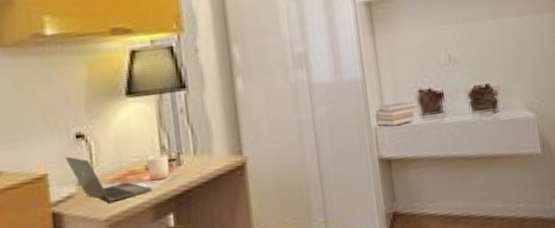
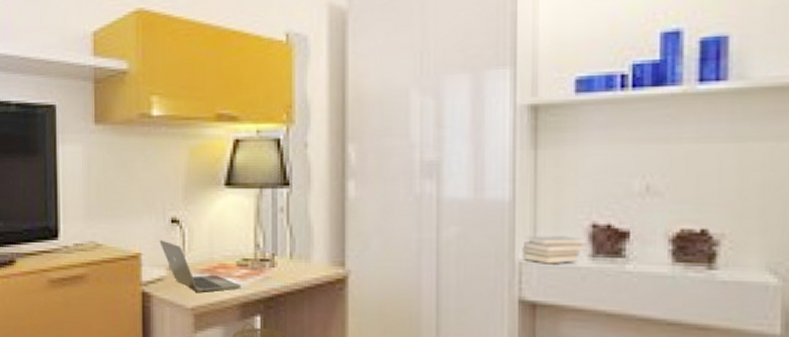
mug: present [146,154,170,181] -> none [238,253,262,279]

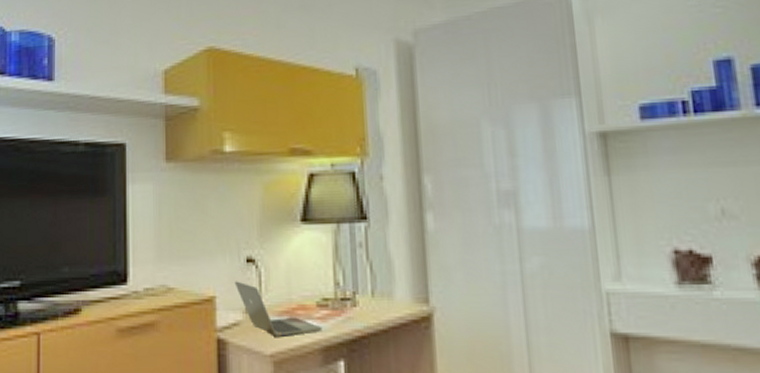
books: present [522,236,587,265] -> none [608,263,672,294]

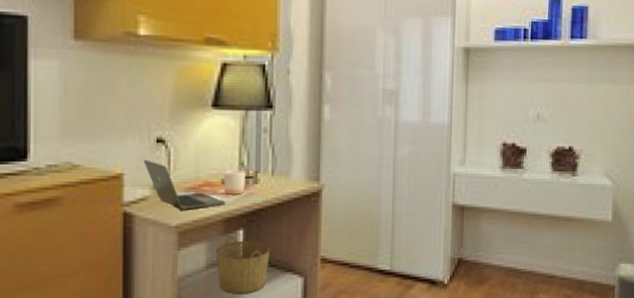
mug: none [318,292,343,320] -> present [223,171,246,195]

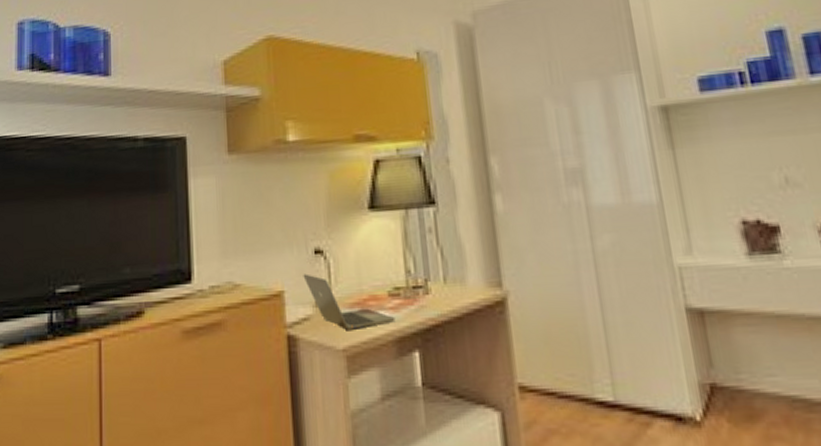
basket: present [215,236,270,294] -> none [390,360,455,434]
mug: present [223,171,246,195] -> none [389,280,416,309]

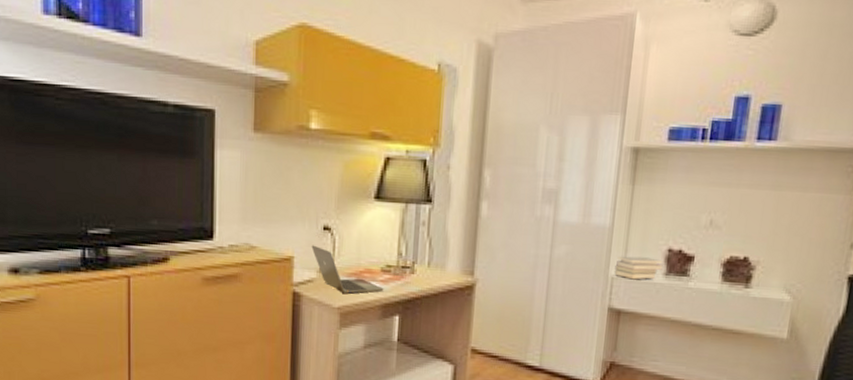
books: none [678,235,742,267] -> present [614,256,663,280]

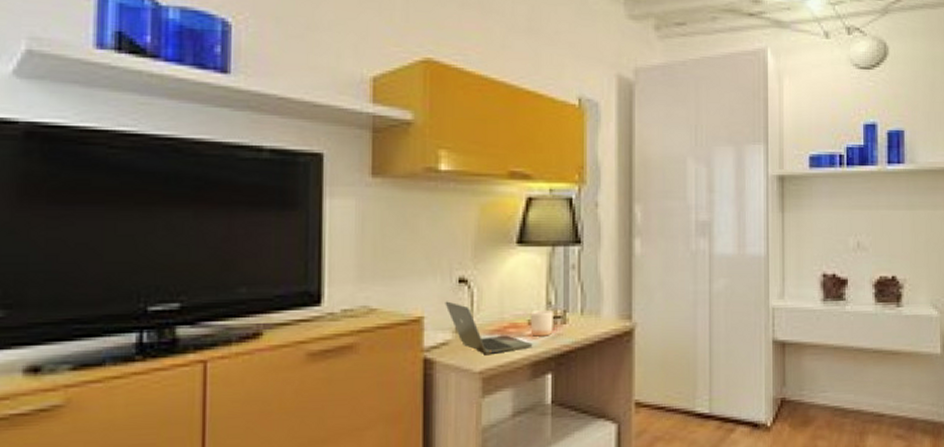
mug: none [382,260,403,283] -> present [530,310,553,337]
books: present [614,256,663,280] -> none [774,284,820,309]

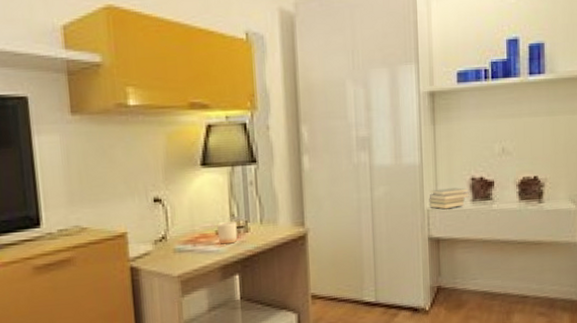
laptop: present [445,301,533,354] -> none [144,218,221,261]
books: none [774,284,820,309] -> present [429,187,469,210]

